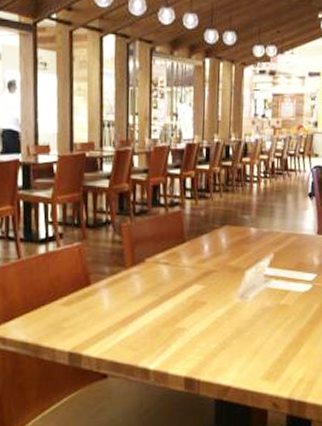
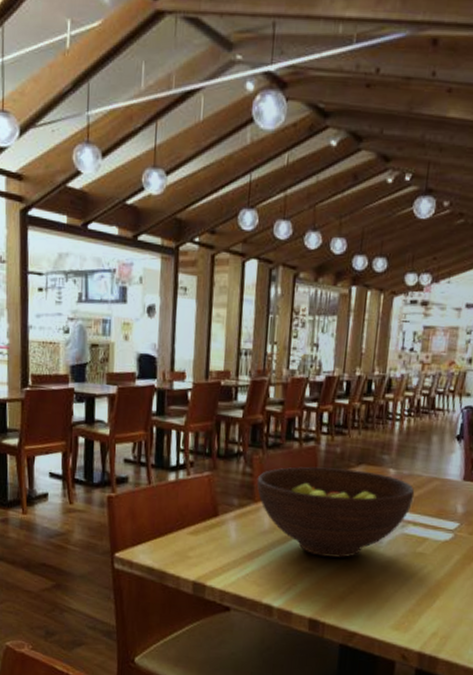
fruit bowl: none [126,230,275,316] -> present [256,466,415,558]

